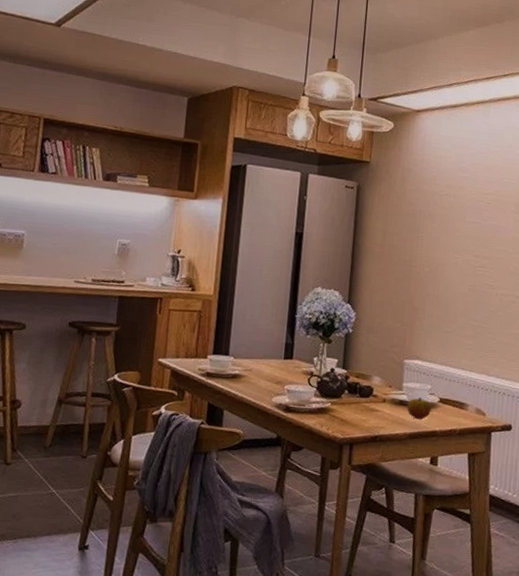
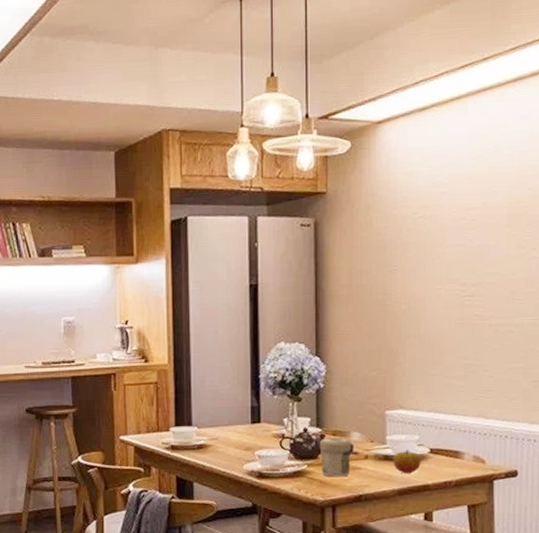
jar: none [343,379,373,417] -> present [319,438,352,477]

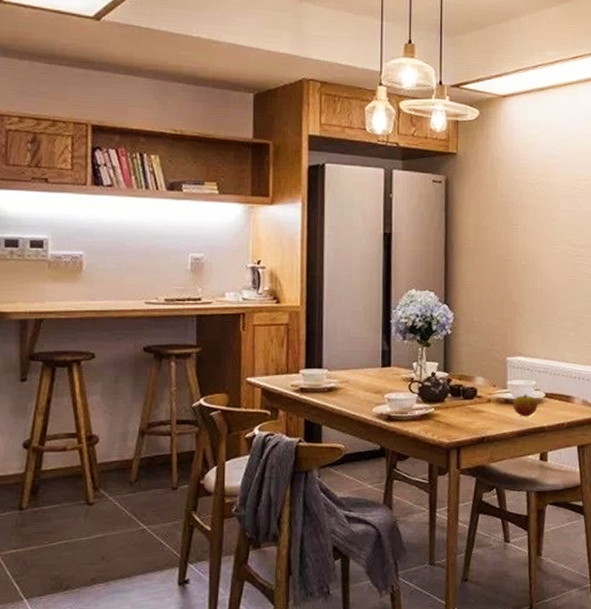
jar: present [319,438,352,477] -> none [446,382,476,420]

